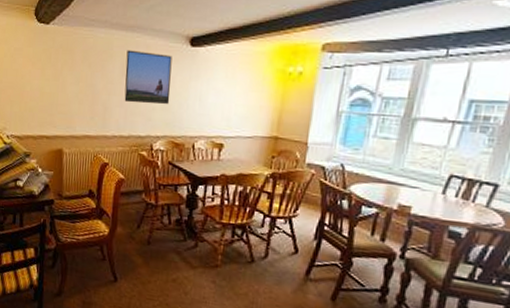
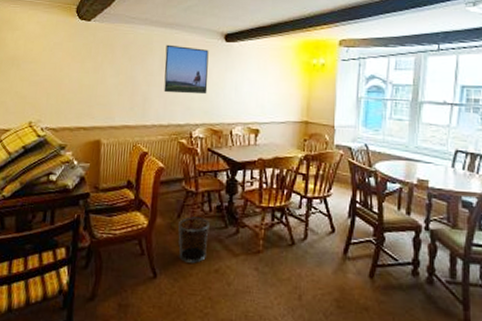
waste bin: none [137,228,169,272] -> present [177,216,210,263]

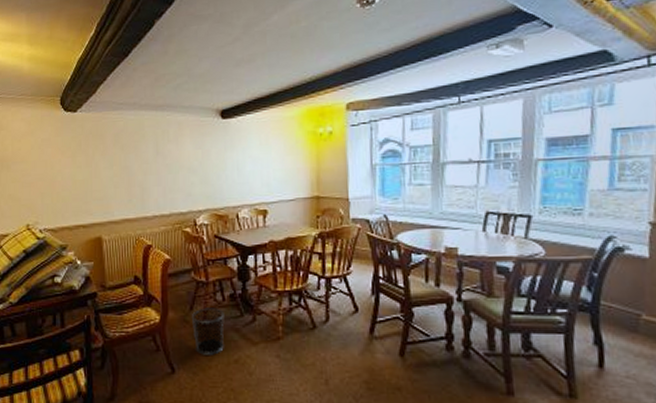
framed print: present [163,44,209,95] -> none [159,128,208,181]

